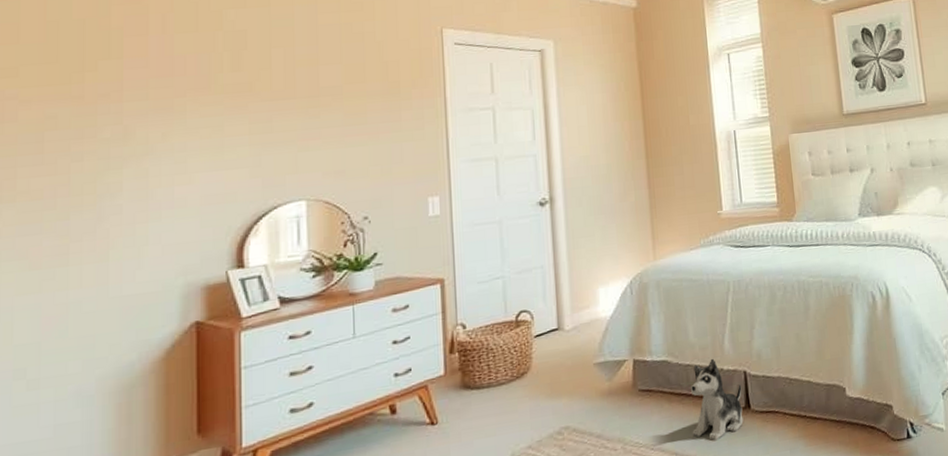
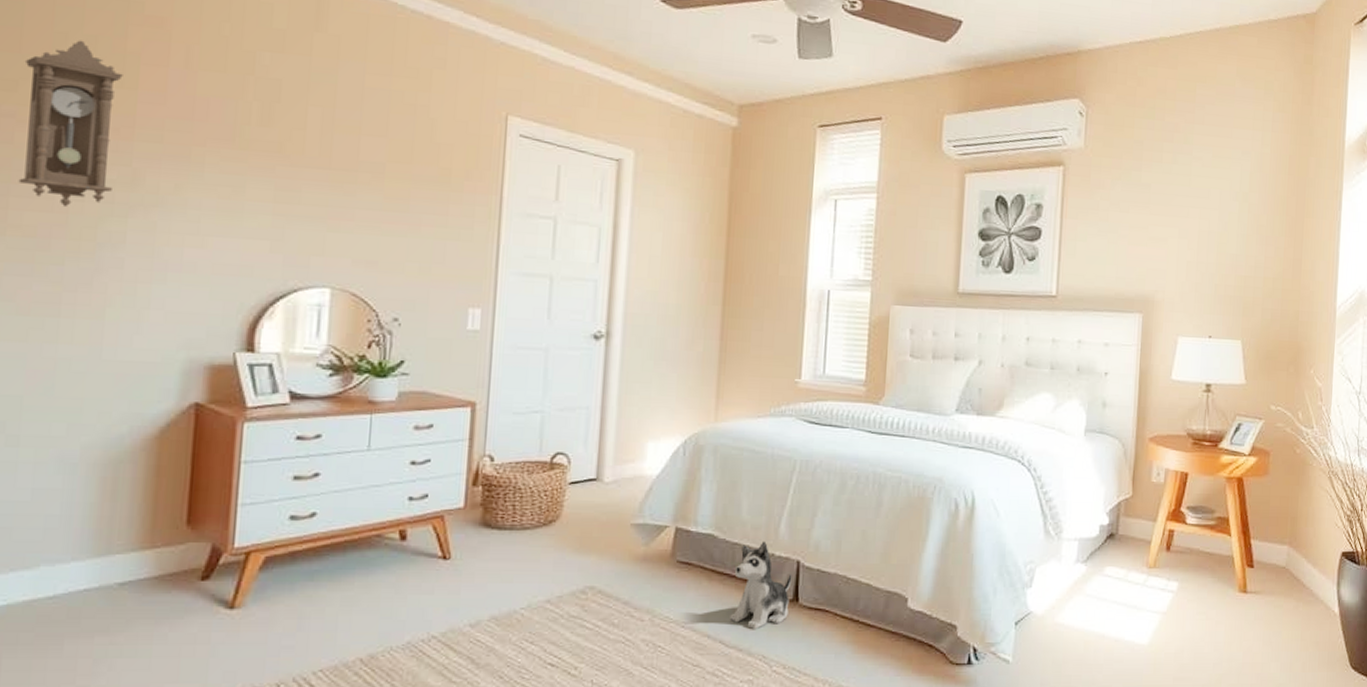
pendulum clock: none [23,25,109,169] -> present [18,40,123,208]

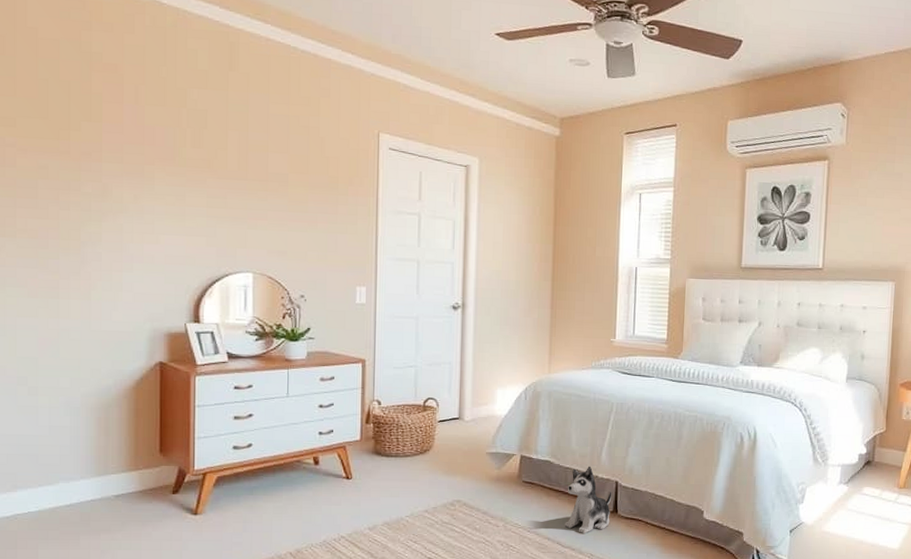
pendulum clock: present [18,40,123,208] -> none [19,85,90,215]

